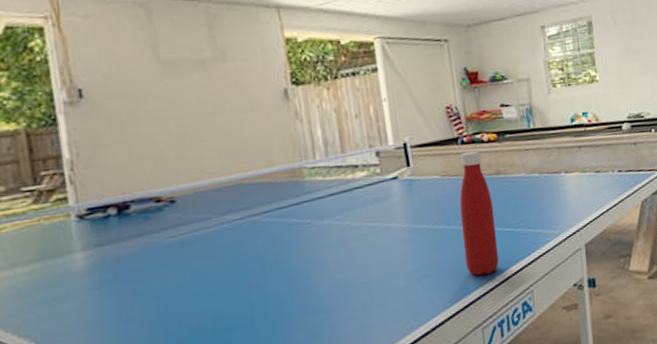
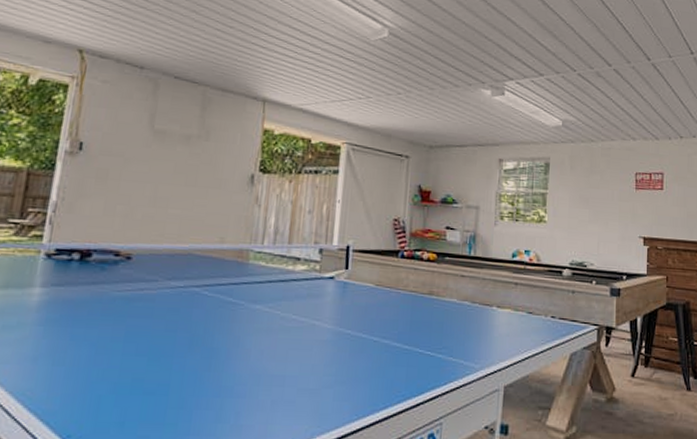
bottle: present [459,151,499,276] -> none [380,266,420,395]

